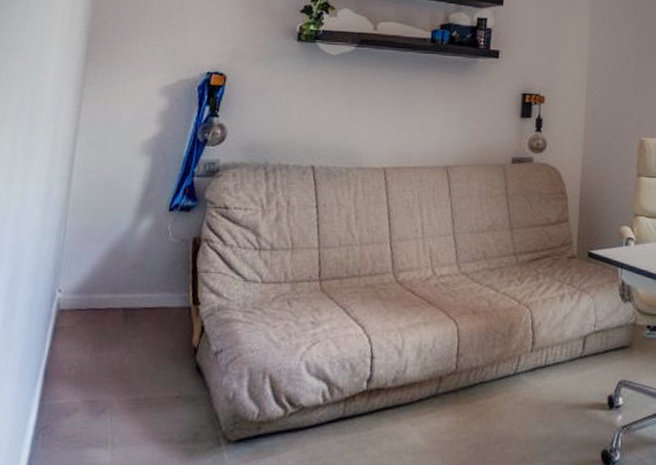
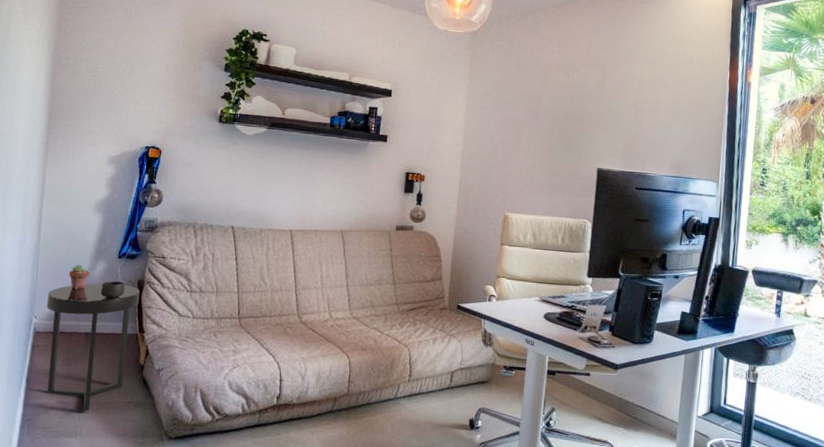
side table: none [70,244,196,412] -> present [46,283,140,412]
potted succulent: none [104,221,132,252] -> present [68,265,90,289]
mug: none [145,239,176,263] -> present [101,281,125,299]

